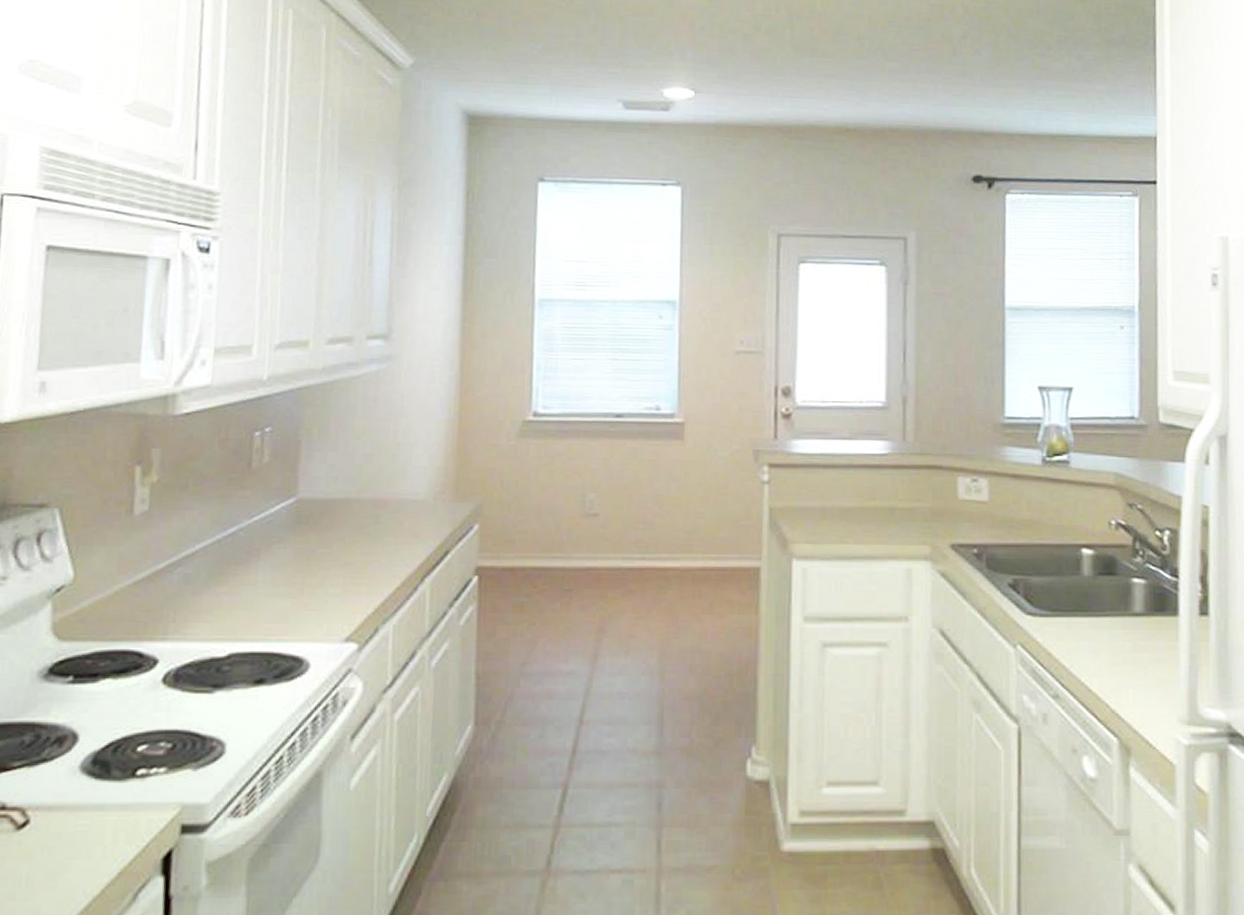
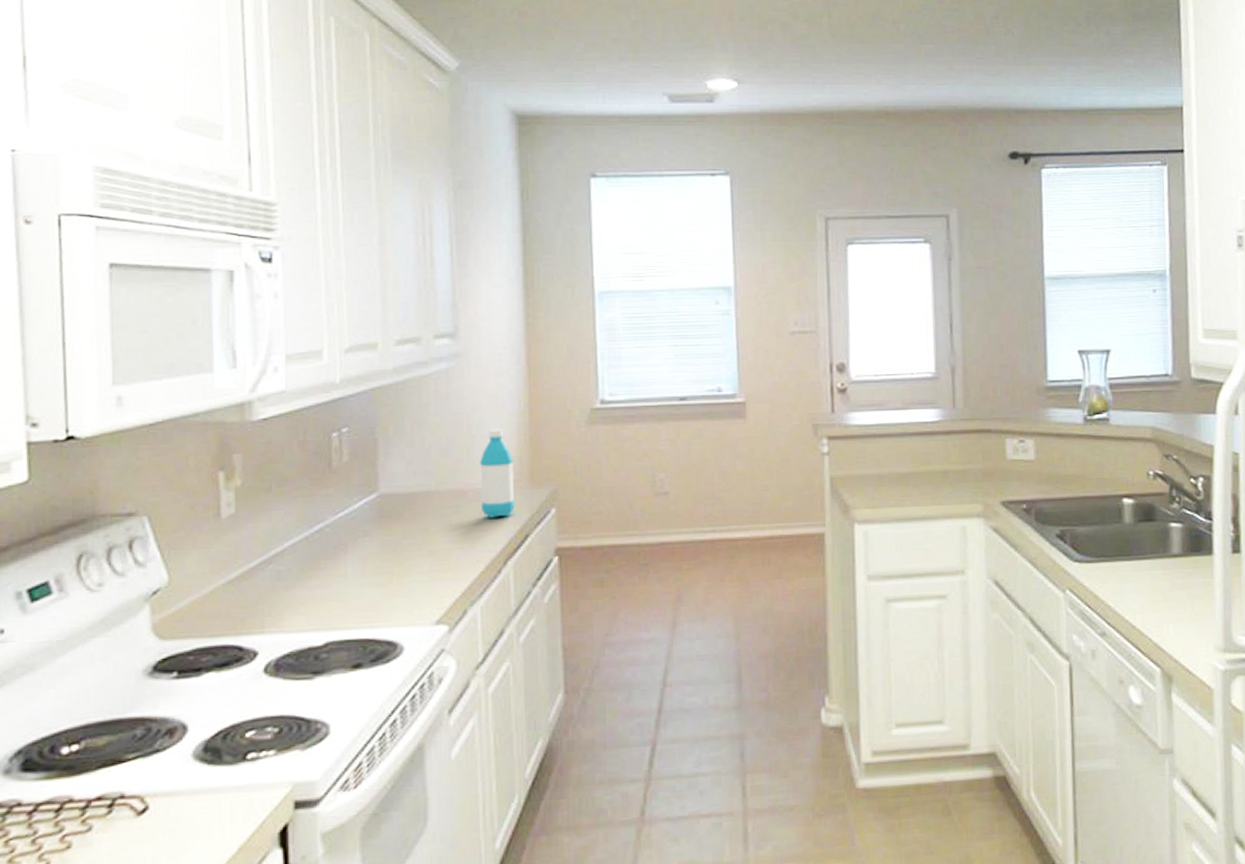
water bottle: none [402,436,439,531] -> present [480,428,515,518]

